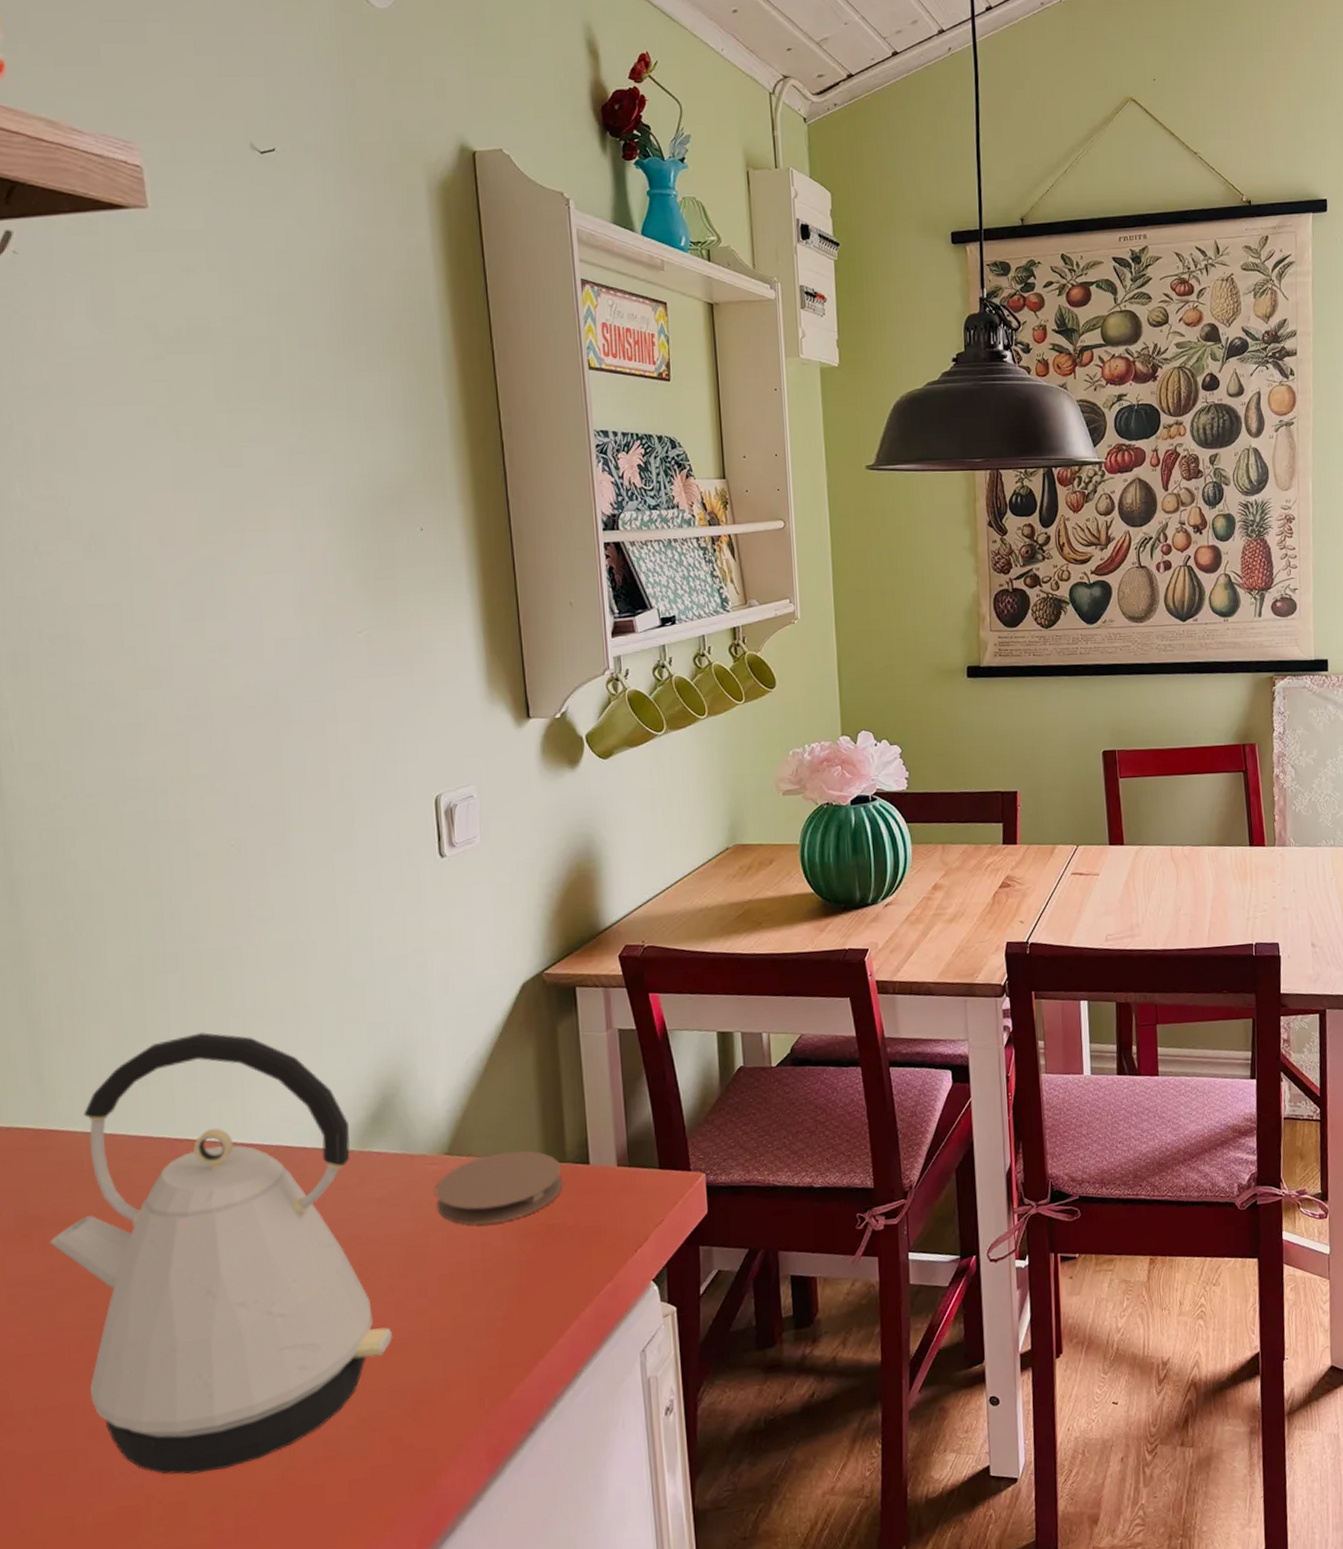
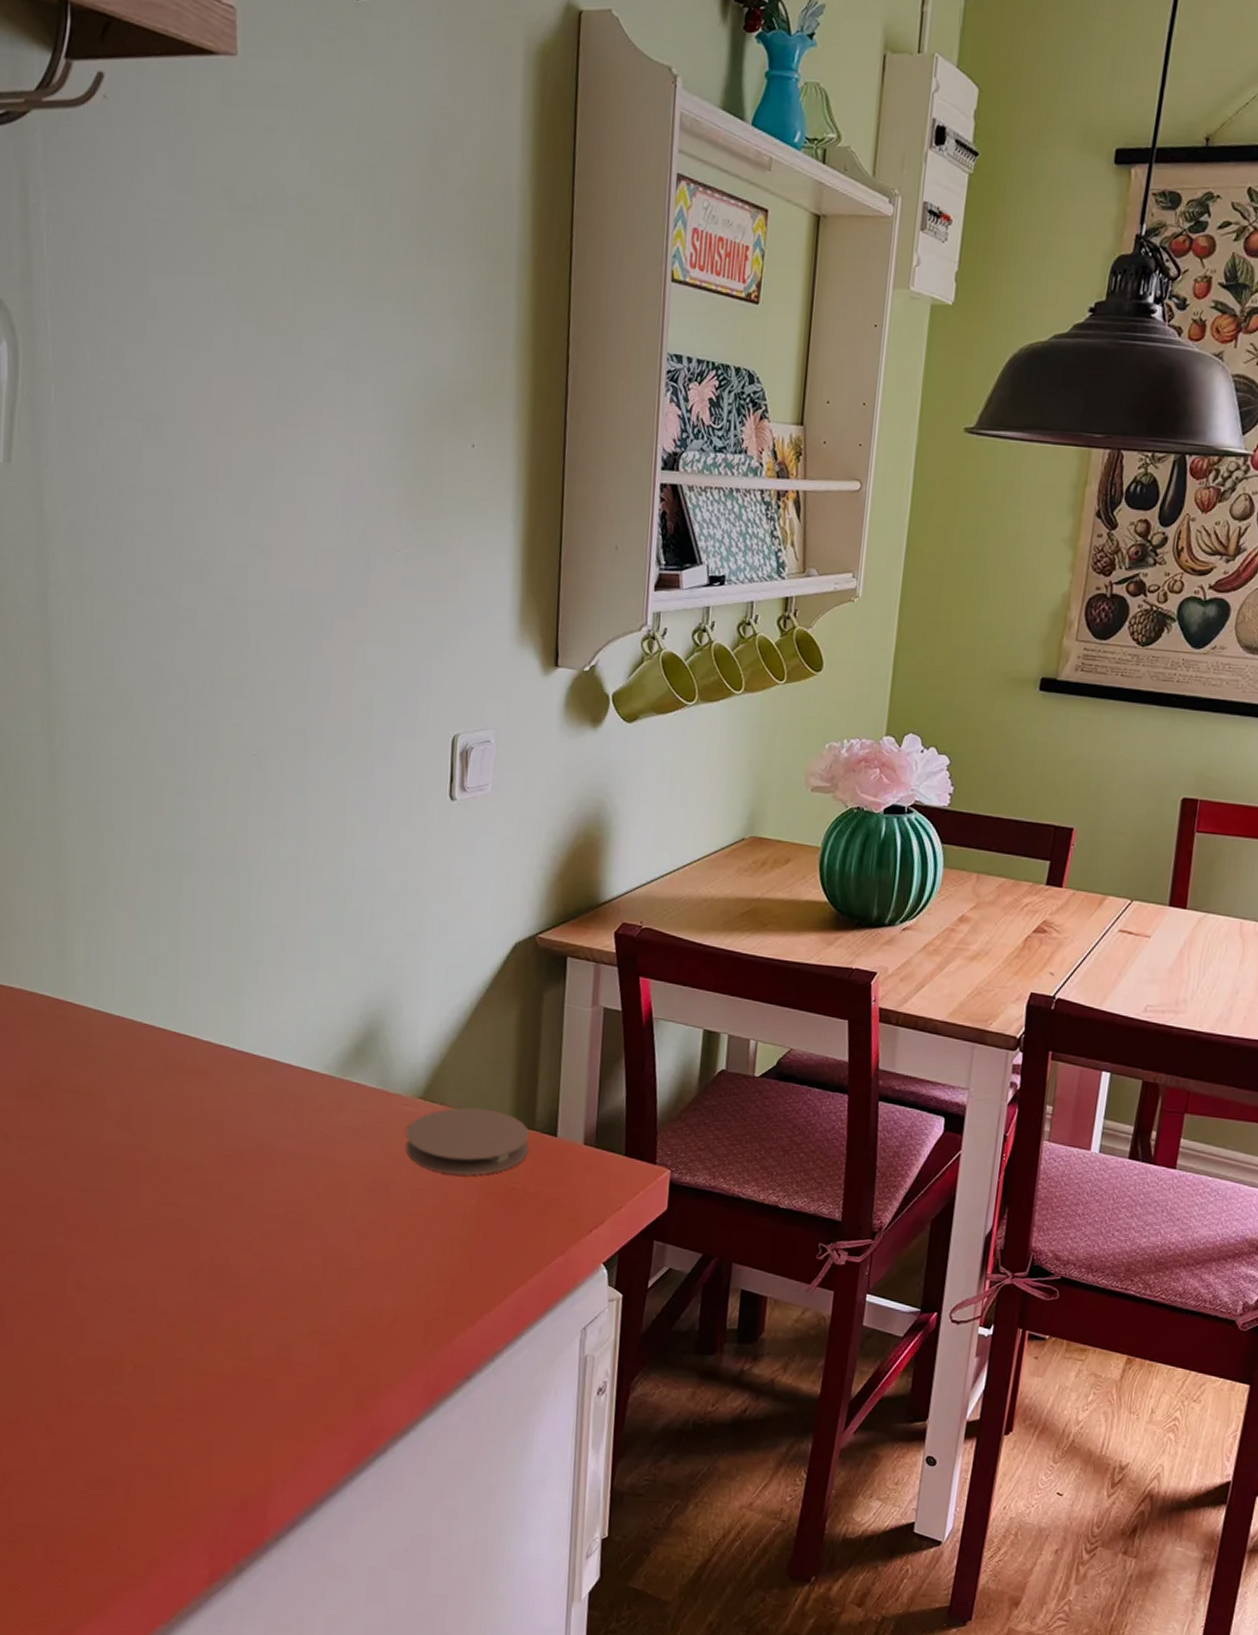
kettle: present [49,1032,392,1475] -> none [57,935,351,1345]

